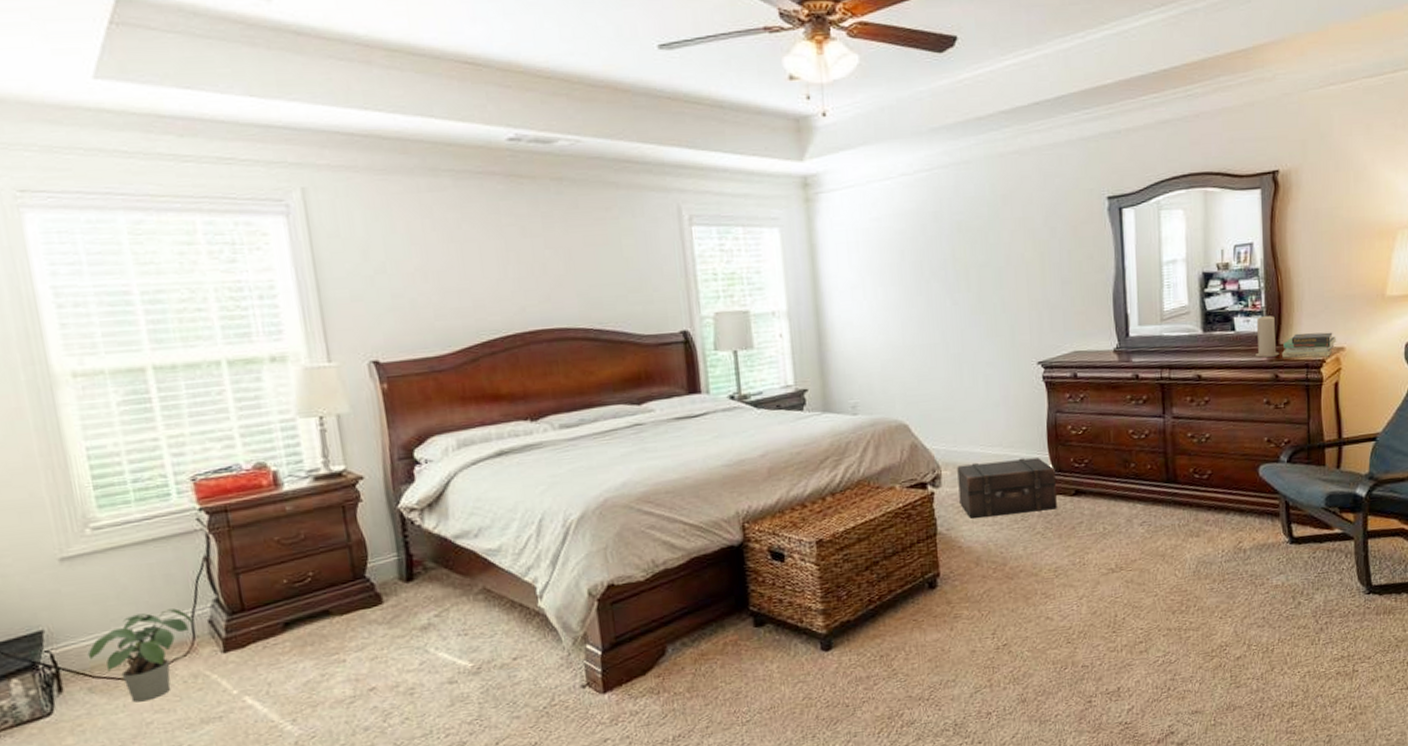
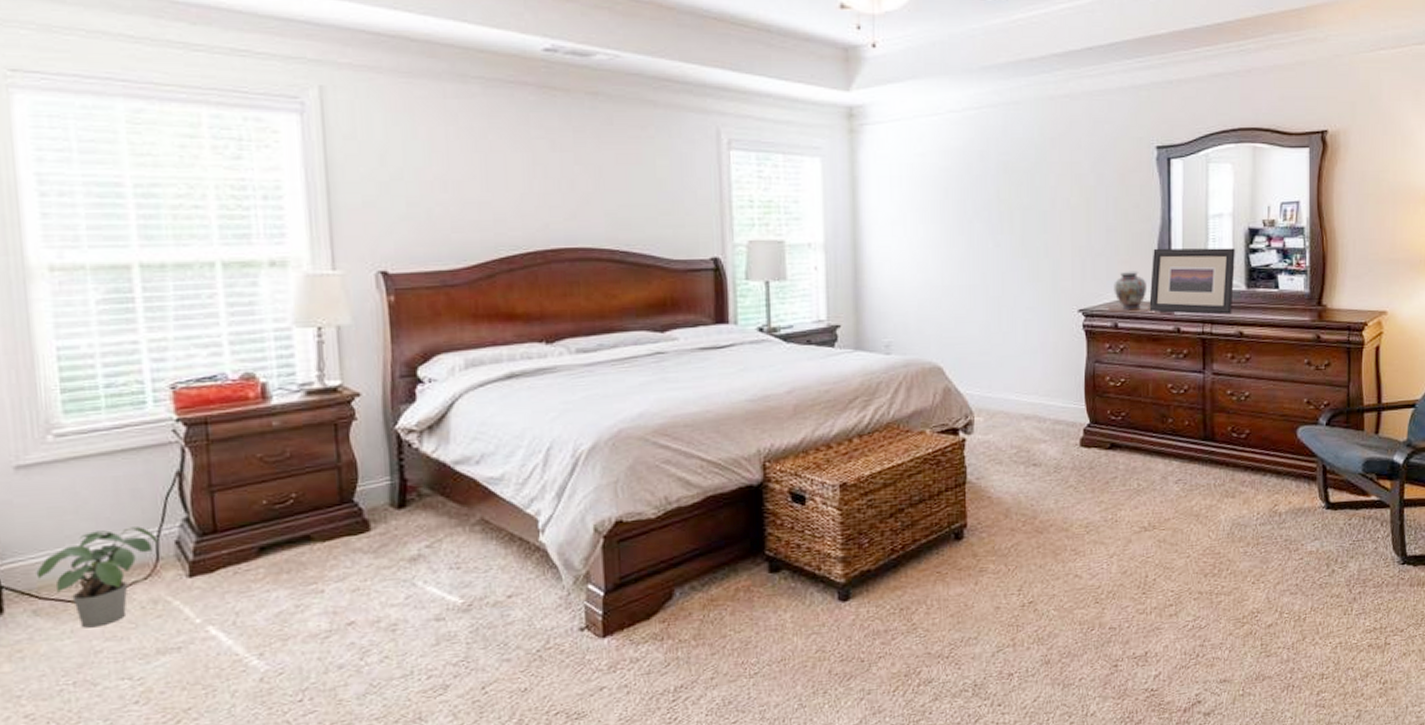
suitcase: present [957,457,1057,519] -> none [991,407,1091,468]
decorative vase: none [1067,321,1109,363] -> present [1108,271,1151,313]
picture frame: none [1107,293,1191,360] -> present [1149,248,1235,315]
candle: present [1254,316,1280,358] -> none [1297,275,1322,317]
books: present [1282,332,1336,358] -> none [1325,294,1378,321]

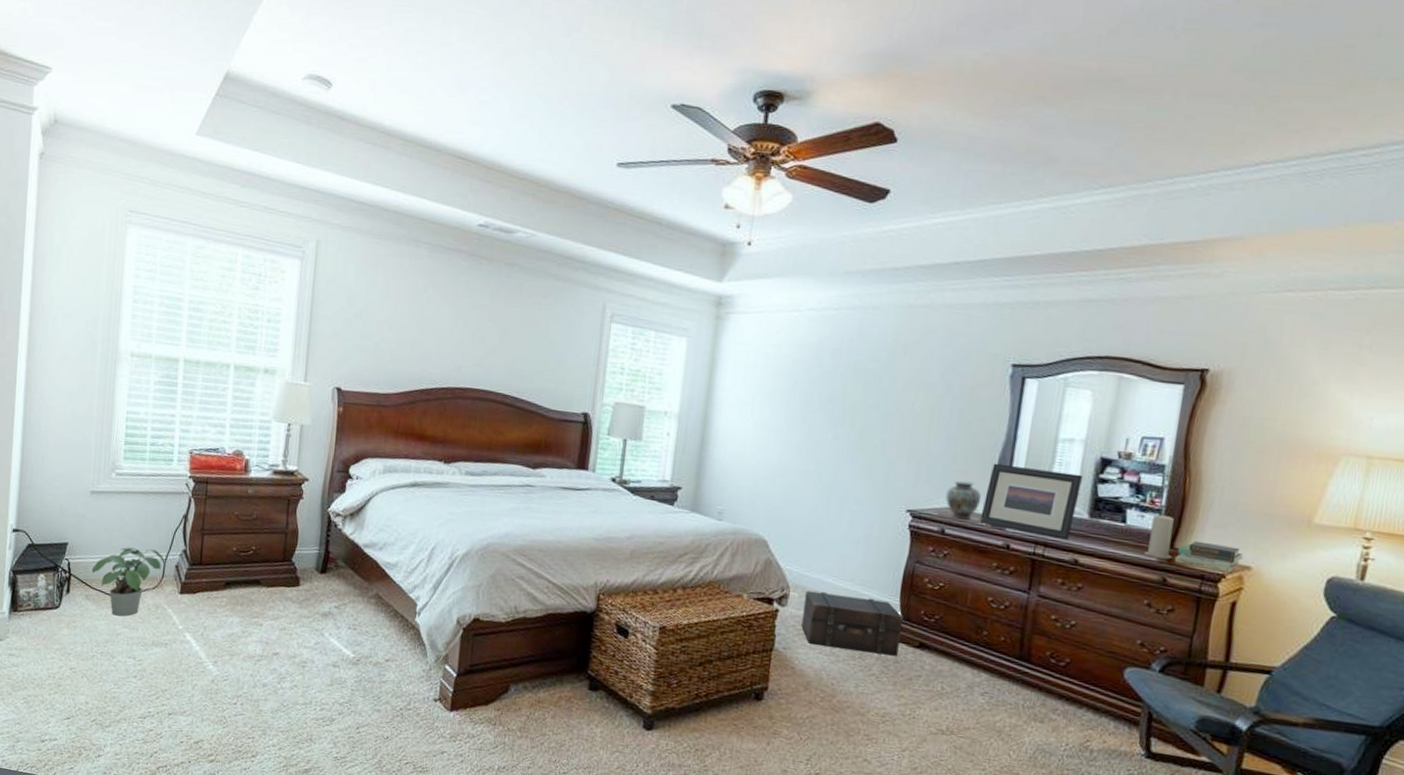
suitcase: none [991,407,1091,468] -> present [801,590,903,657]
candle: none [1297,275,1322,317] -> present [1143,515,1174,559]
books: none [1325,294,1378,321] -> present [1175,540,1243,573]

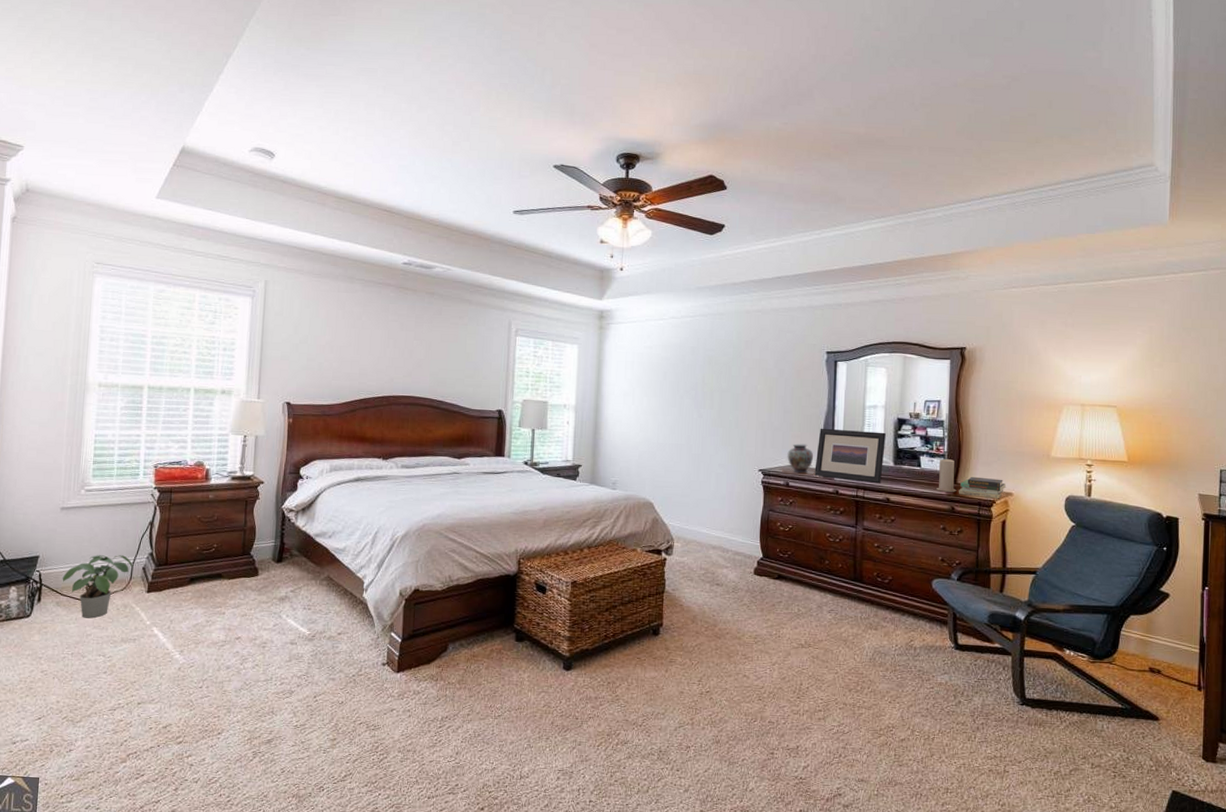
suitcase: present [801,590,903,657] -> none [685,540,763,588]

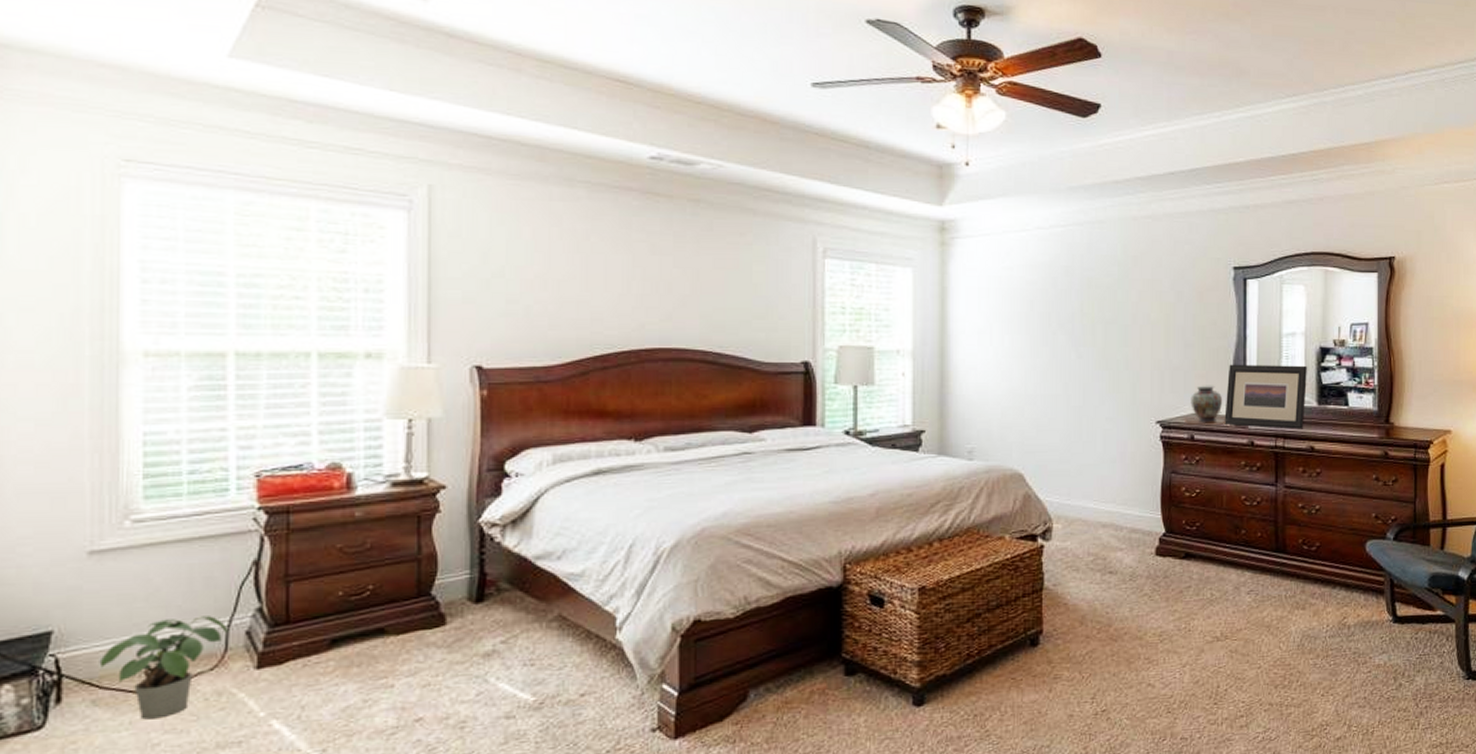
candle: present [935,459,957,492] -> none [1366,394,1390,434]
books: present [959,476,1006,499] -> none [1392,413,1443,439]

